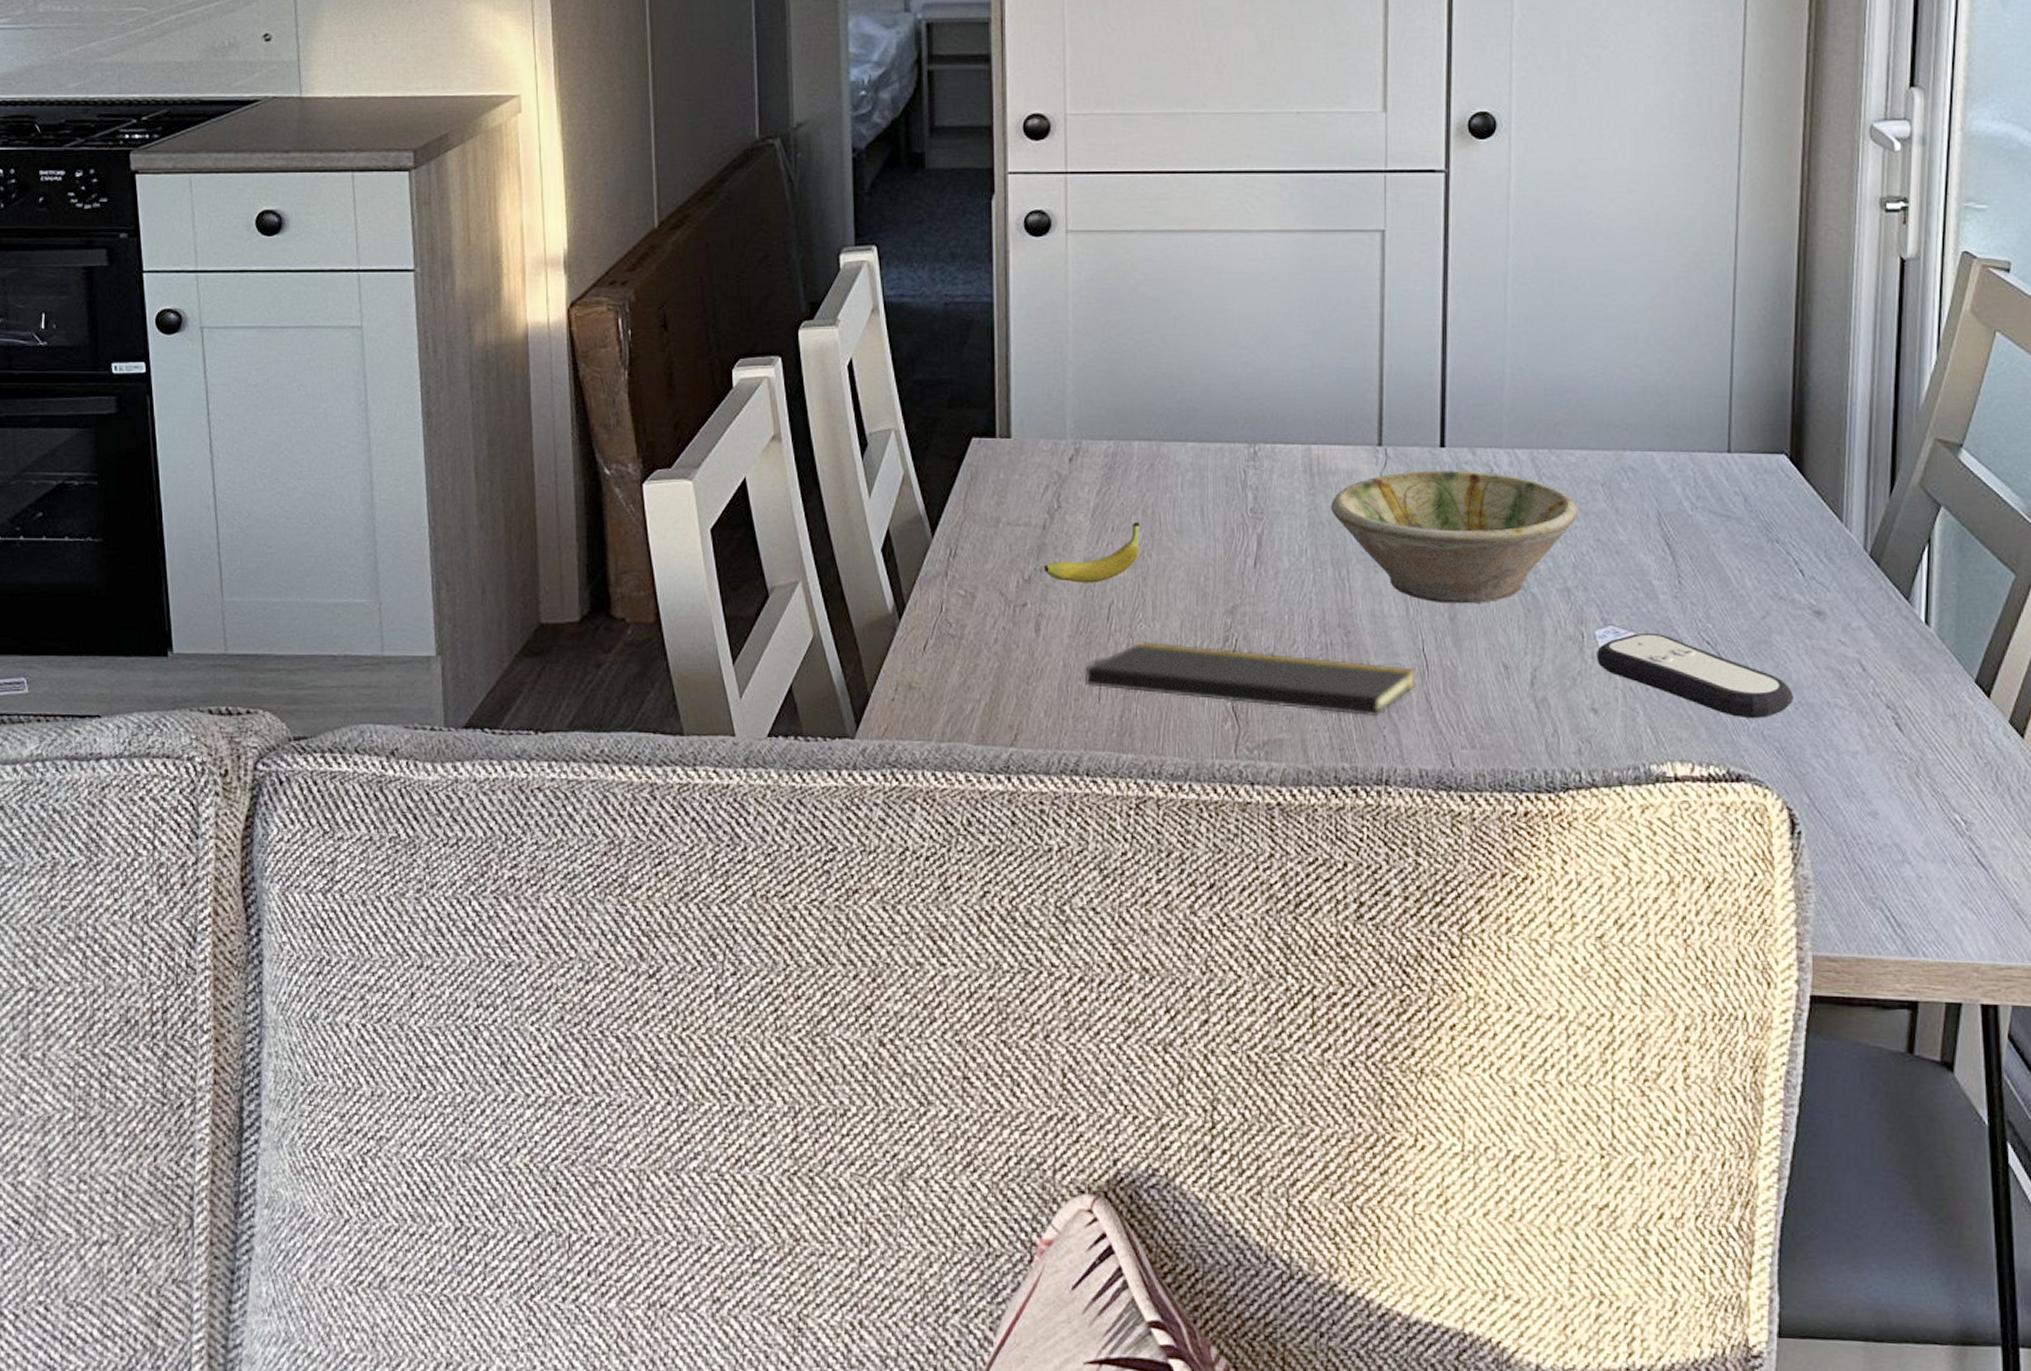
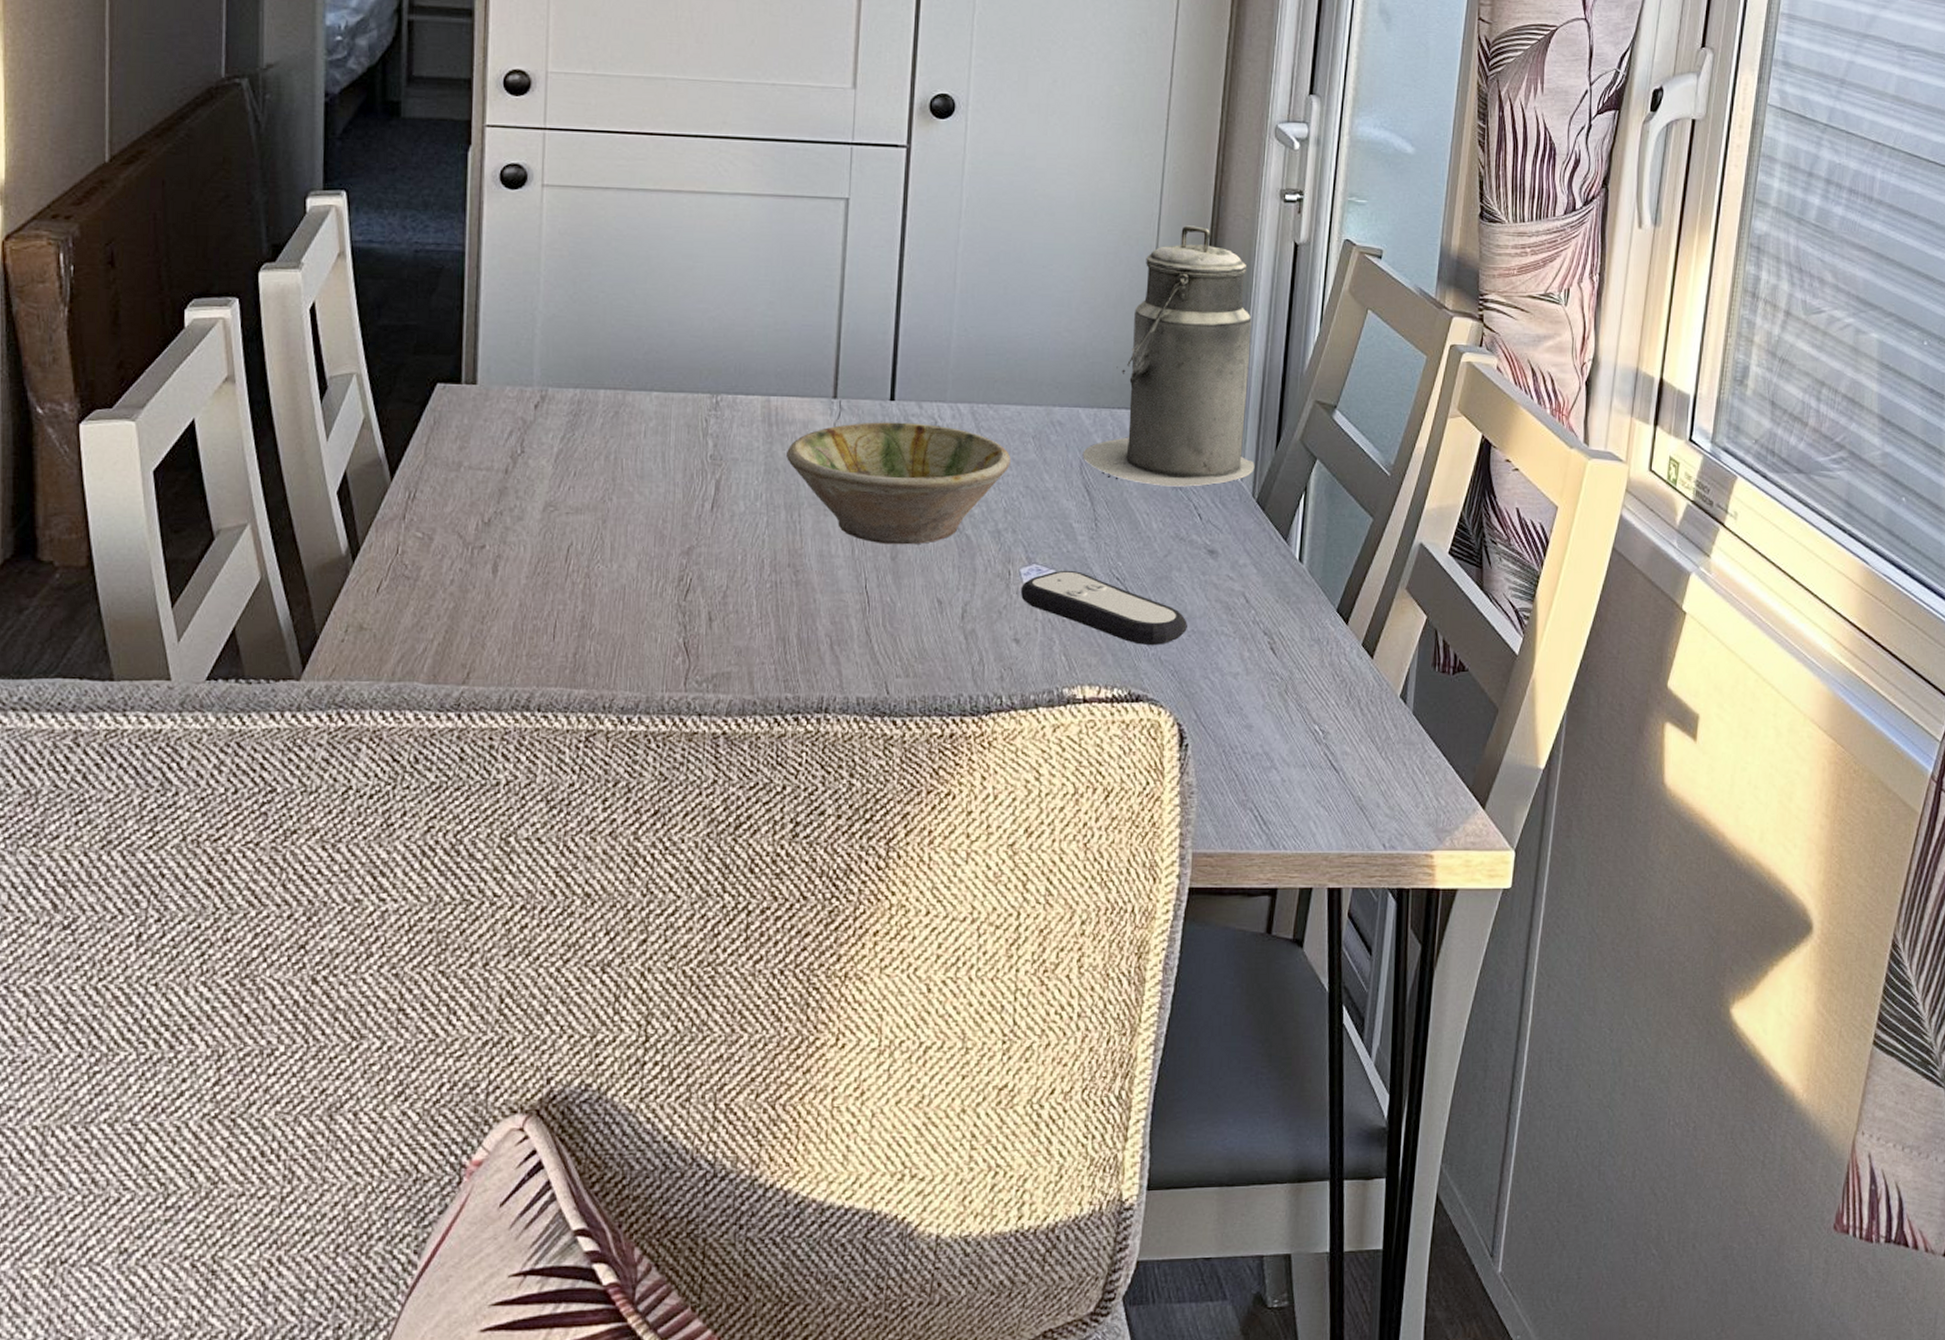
fruit: present [1045,522,1140,583] -> none [505,467,602,526]
notepad: present [1084,641,1415,757] -> none [540,581,858,687]
canister: none [1660,243,1865,539] -> present [1082,225,1255,487]

